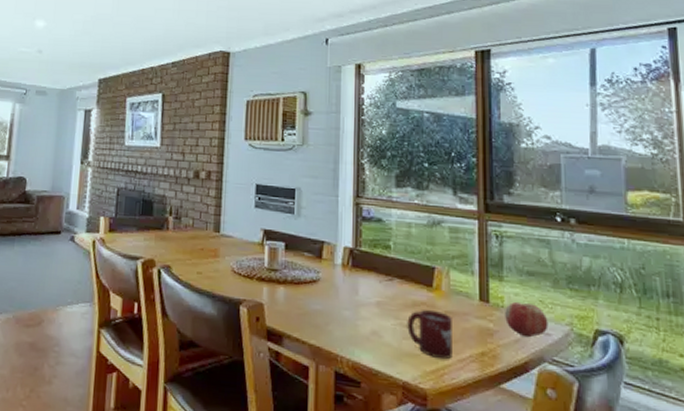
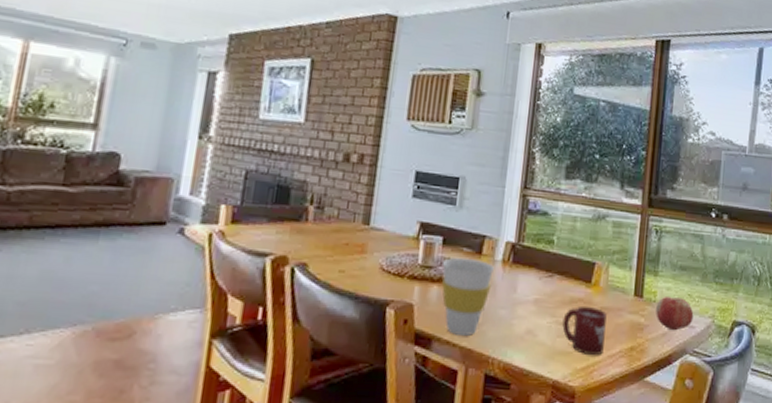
cup: none [286,261,336,334] -> present [441,257,495,336]

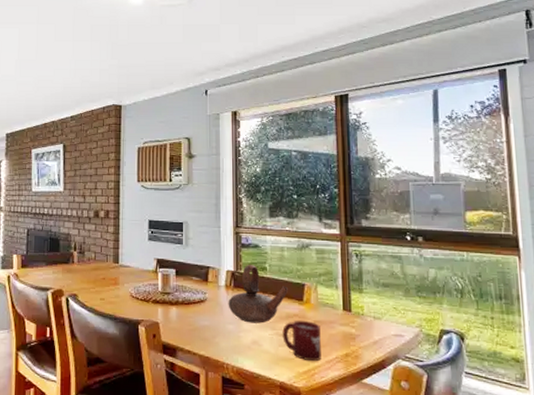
cup: present [441,257,495,336] -> none [177,284,220,346]
teapot: none [502,236,577,309] -> present [228,265,289,324]
fruit: present [656,295,694,331] -> none [365,309,402,340]

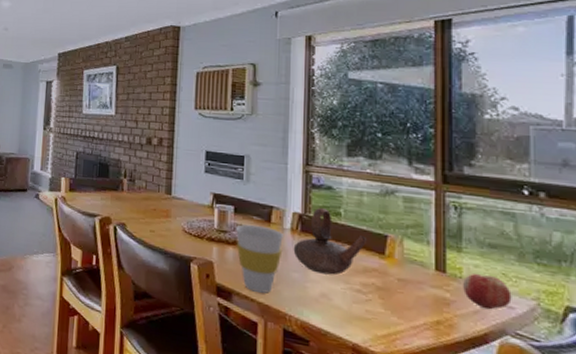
cup: none [177,284,220,346] -> present [235,224,285,293]
cup: present [282,320,321,362] -> none [358,275,405,325]
fruit: none [365,309,402,340] -> present [463,273,512,310]

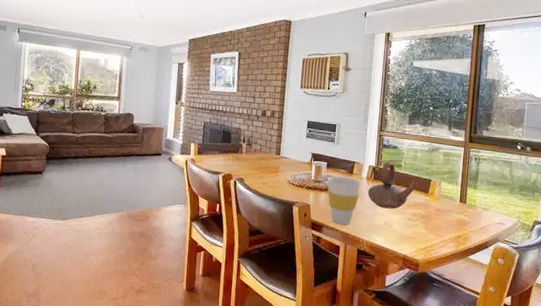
fruit: present [463,273,512,310] -> none [476,202,504,226]

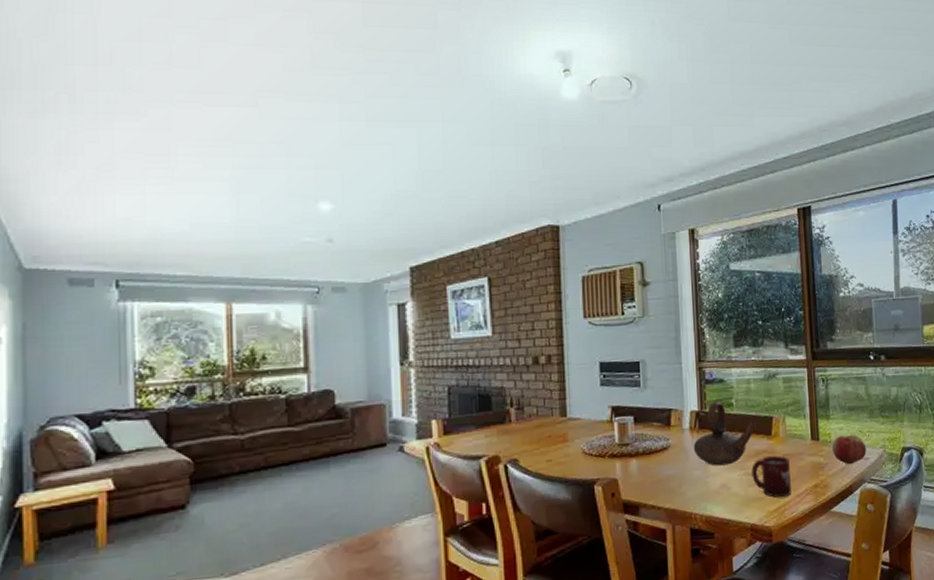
cup: present [327,175,362,225] -> none [636,431,684,499]
cup: none [409,208,440,241] -> present [751,455,791,498]
fruit: none [476,202,504,226] -> present [832,435,867,465]

